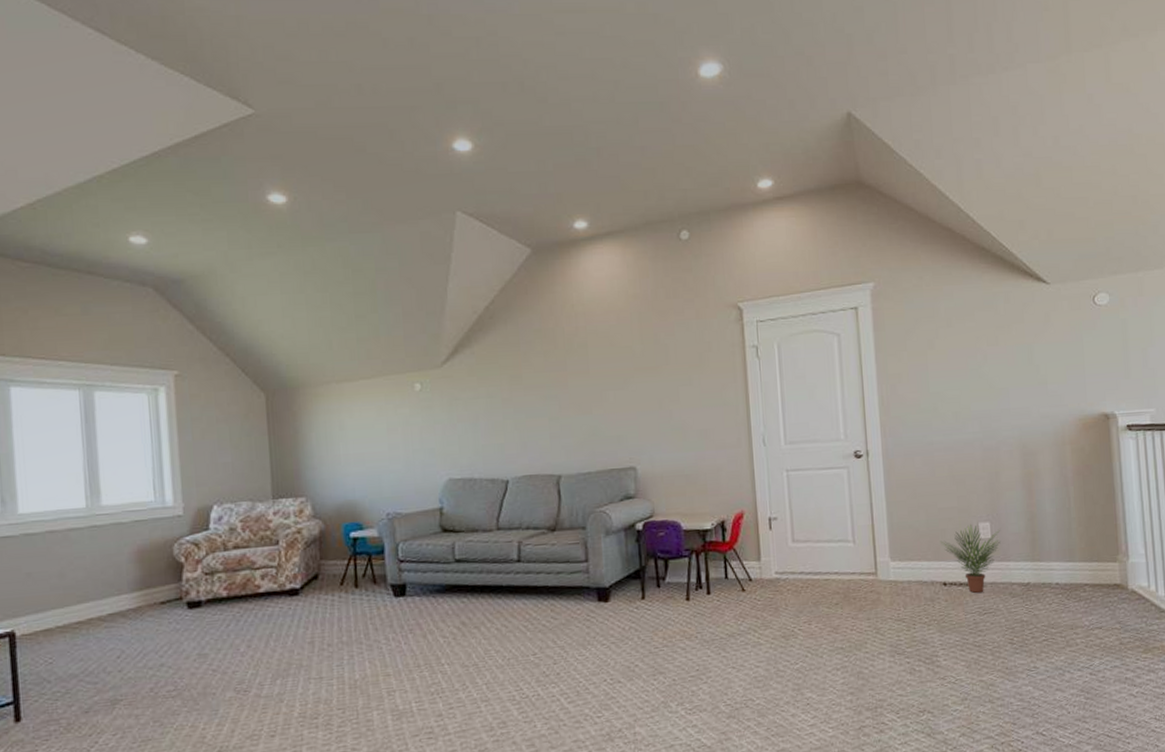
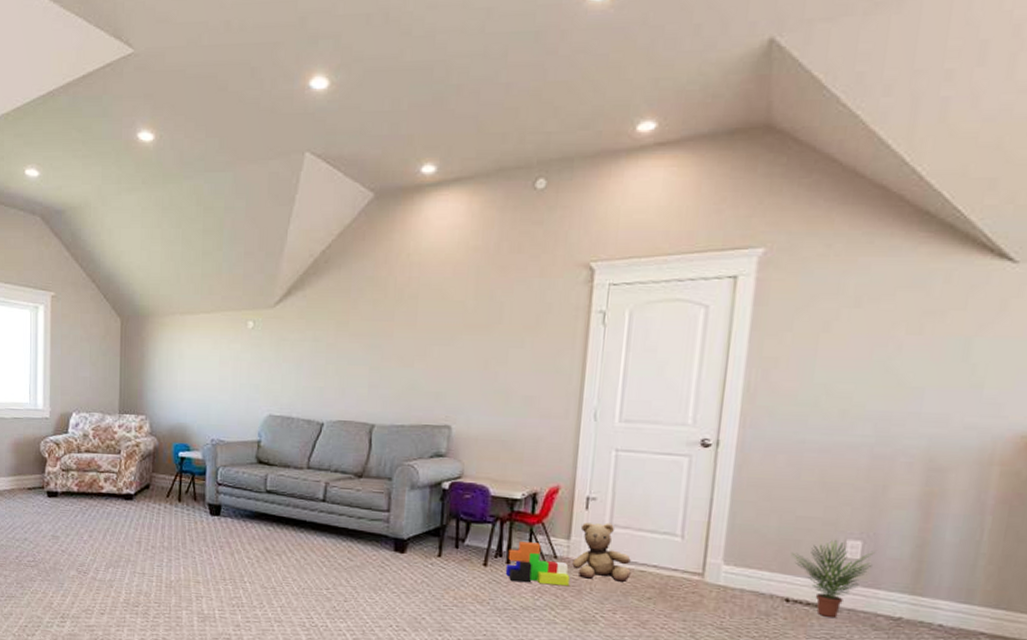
toy blocks: none [707,569,766,612] -> present [505,541,570,587]
teddy bear: none [766,539,818,596] -> present [572,522,631,582]

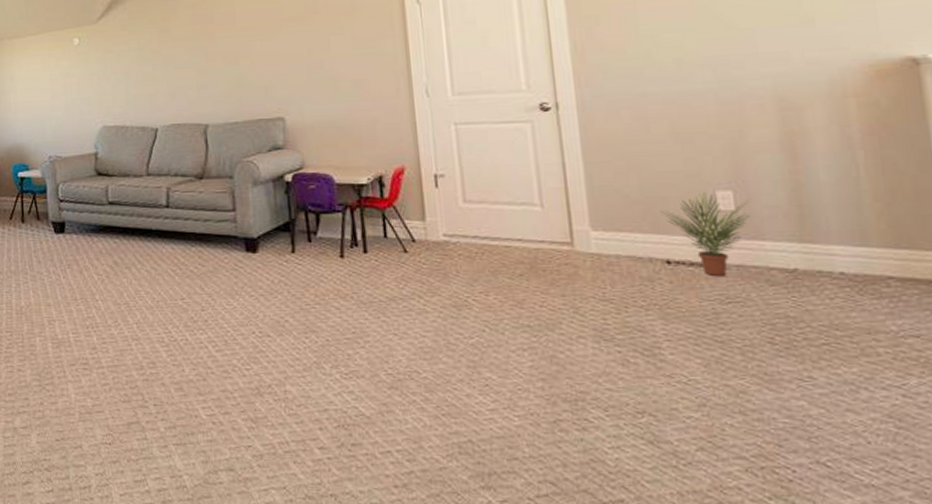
toy blocks: present [505,541,570,587] -> none [363,227,433,272]
teddy bear: present [572,522,631,582] -> none [432,199,496,260]

